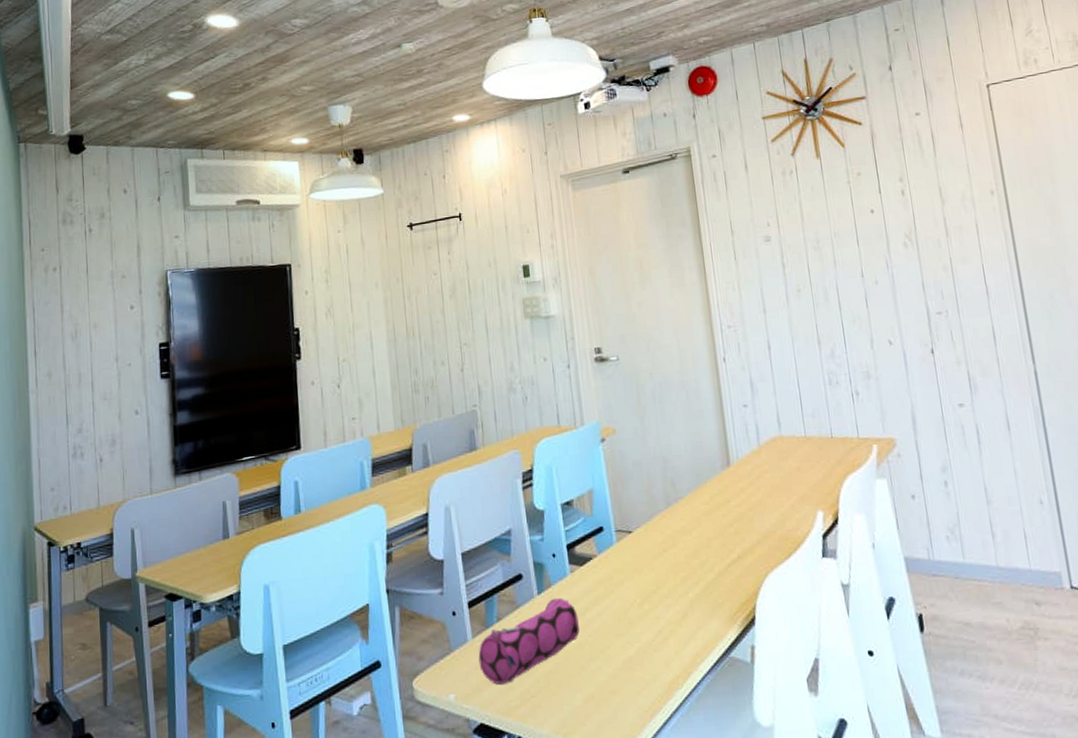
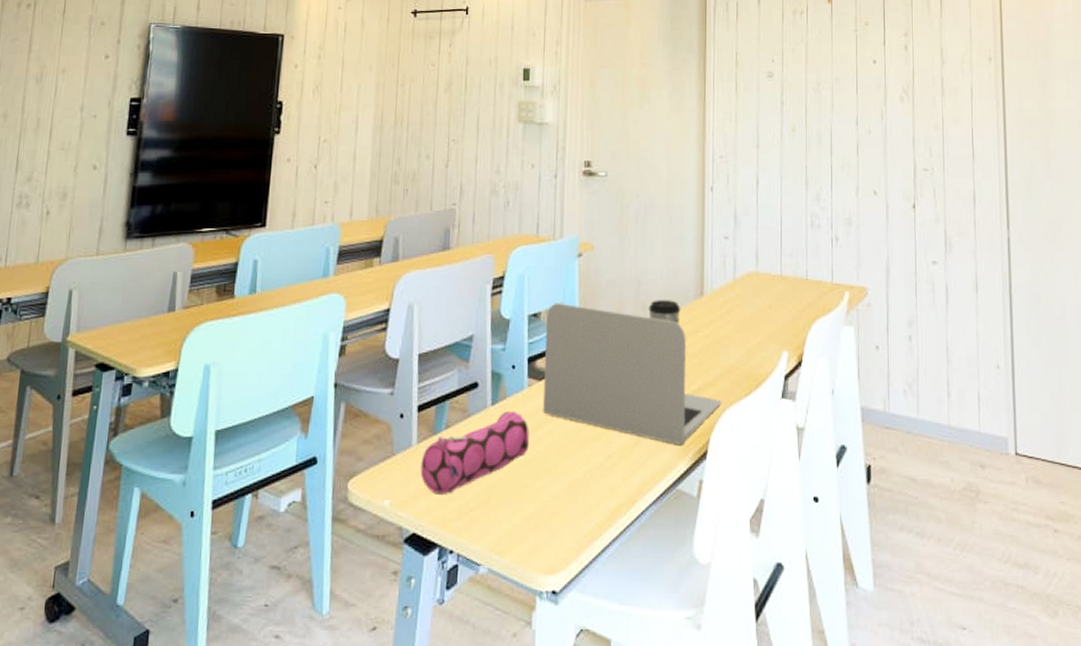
laptop: none [579,488,763,614] -> present [542,303,722,445]
coffee cup: none [677,473,710,496] -> present [648,300,681,323]

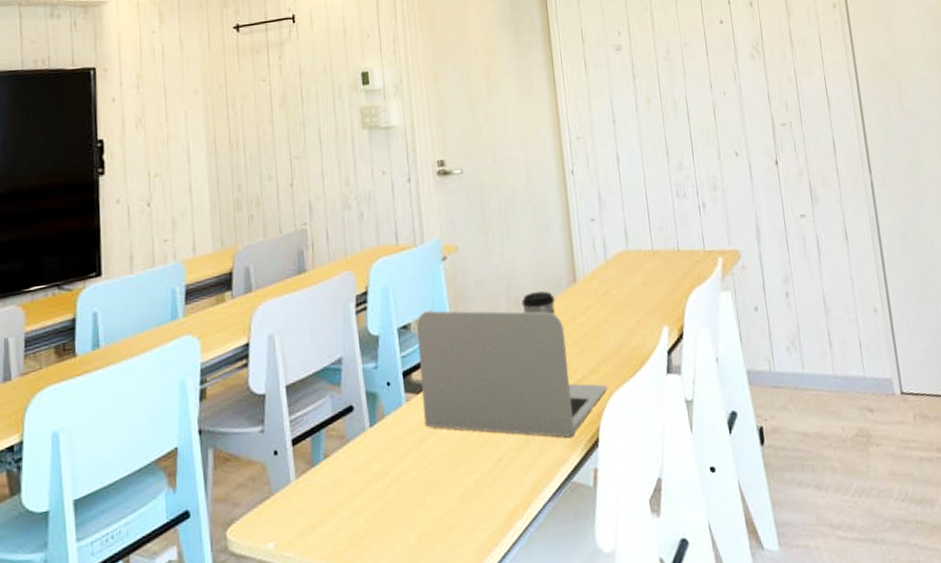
pencil case: present [420,410,529,494] -> none [302,429,415,528]

